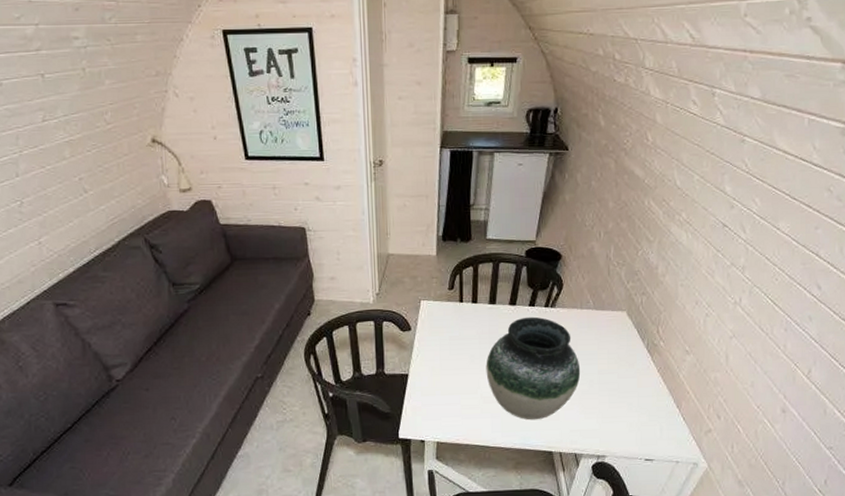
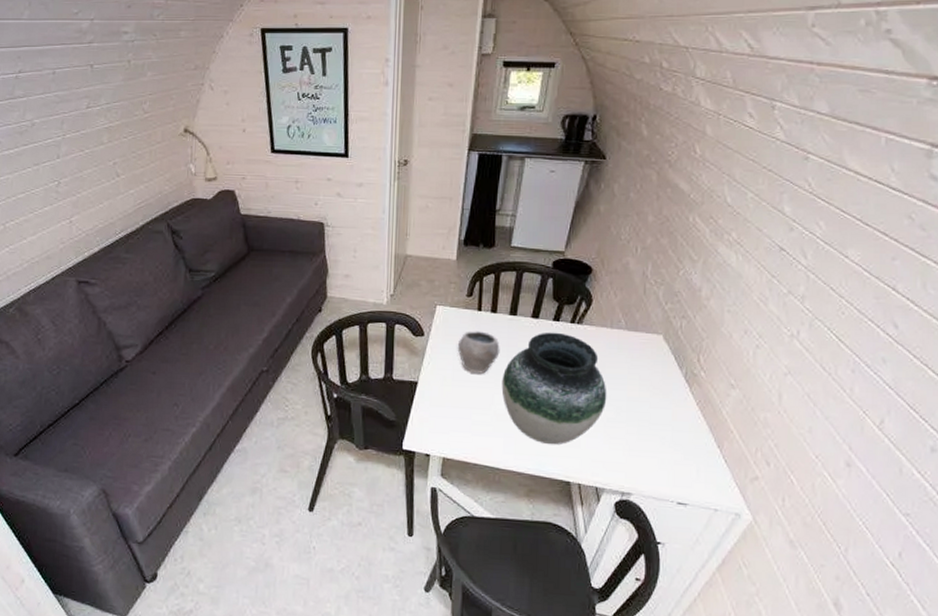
bowl: none [443,321,483,362] -> present [457,331,500,374]

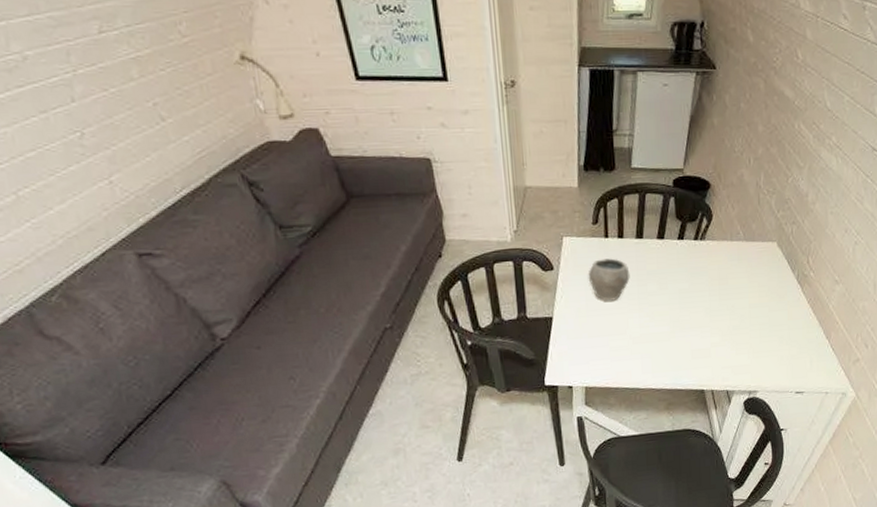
vase: present [501,332,607,445] -> none [634,250,732,359]

